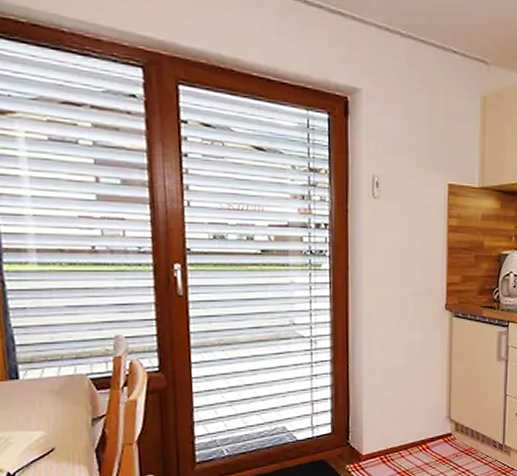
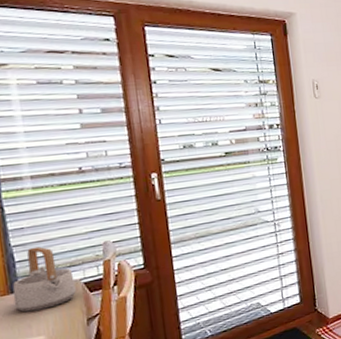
teapot: none [11,331,81,403] -> present [12,246,76,313]

